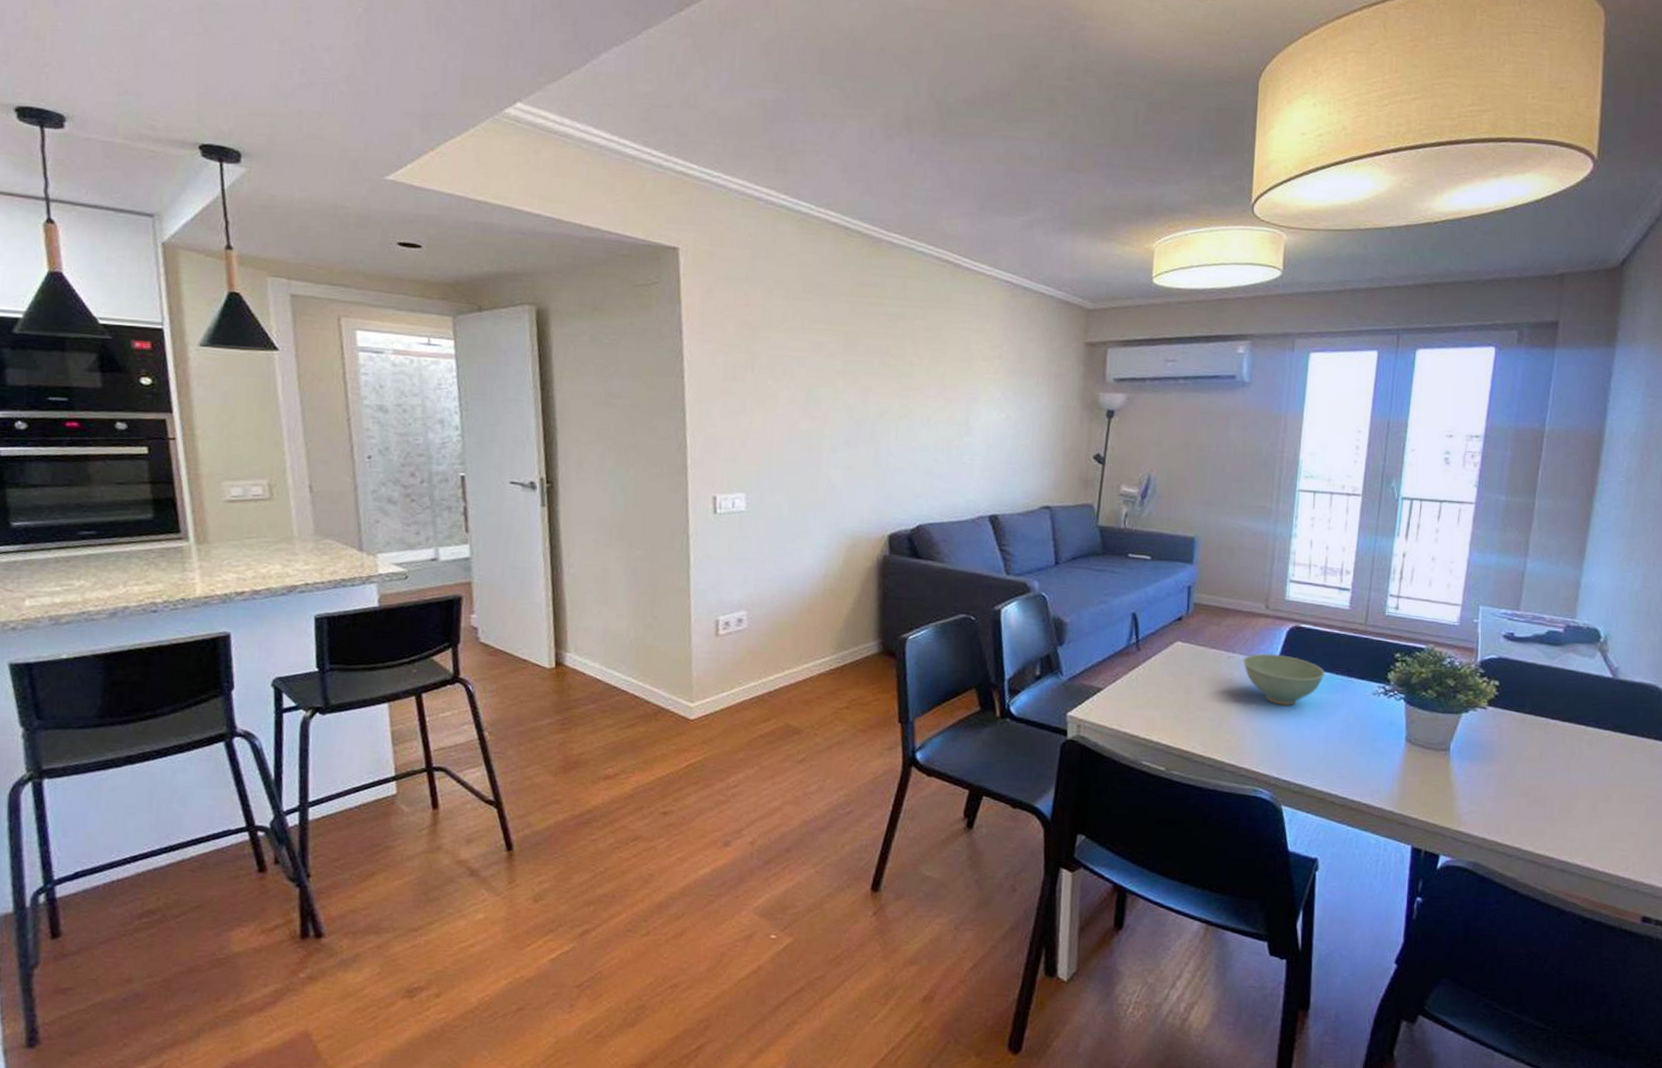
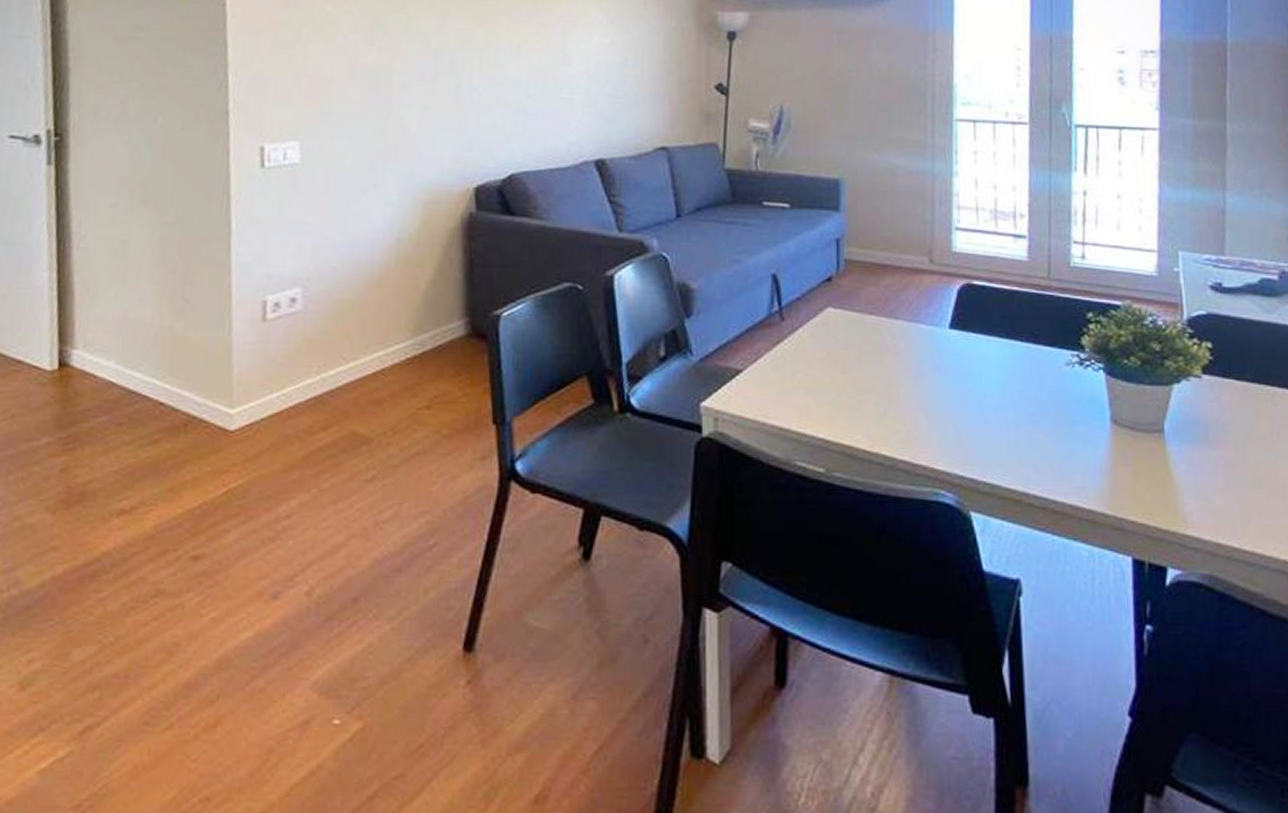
bowl: present [1243,653,1325,706] -> none [908,318,1007,383]

